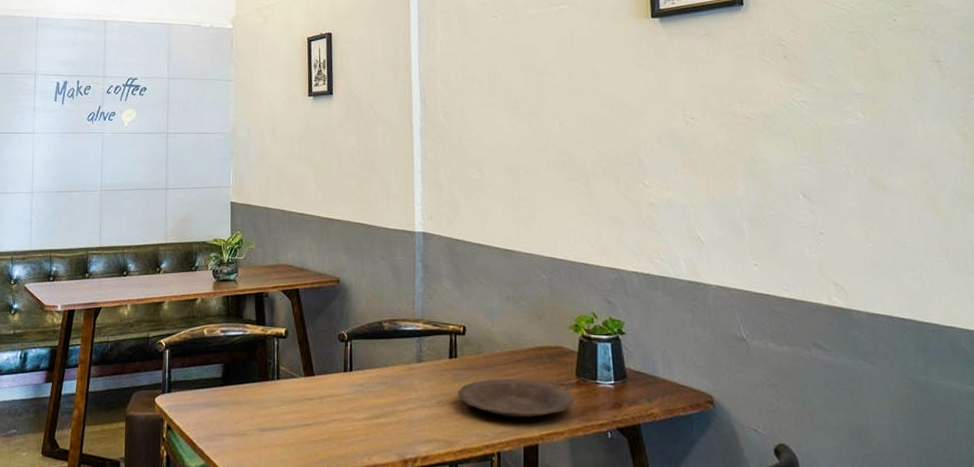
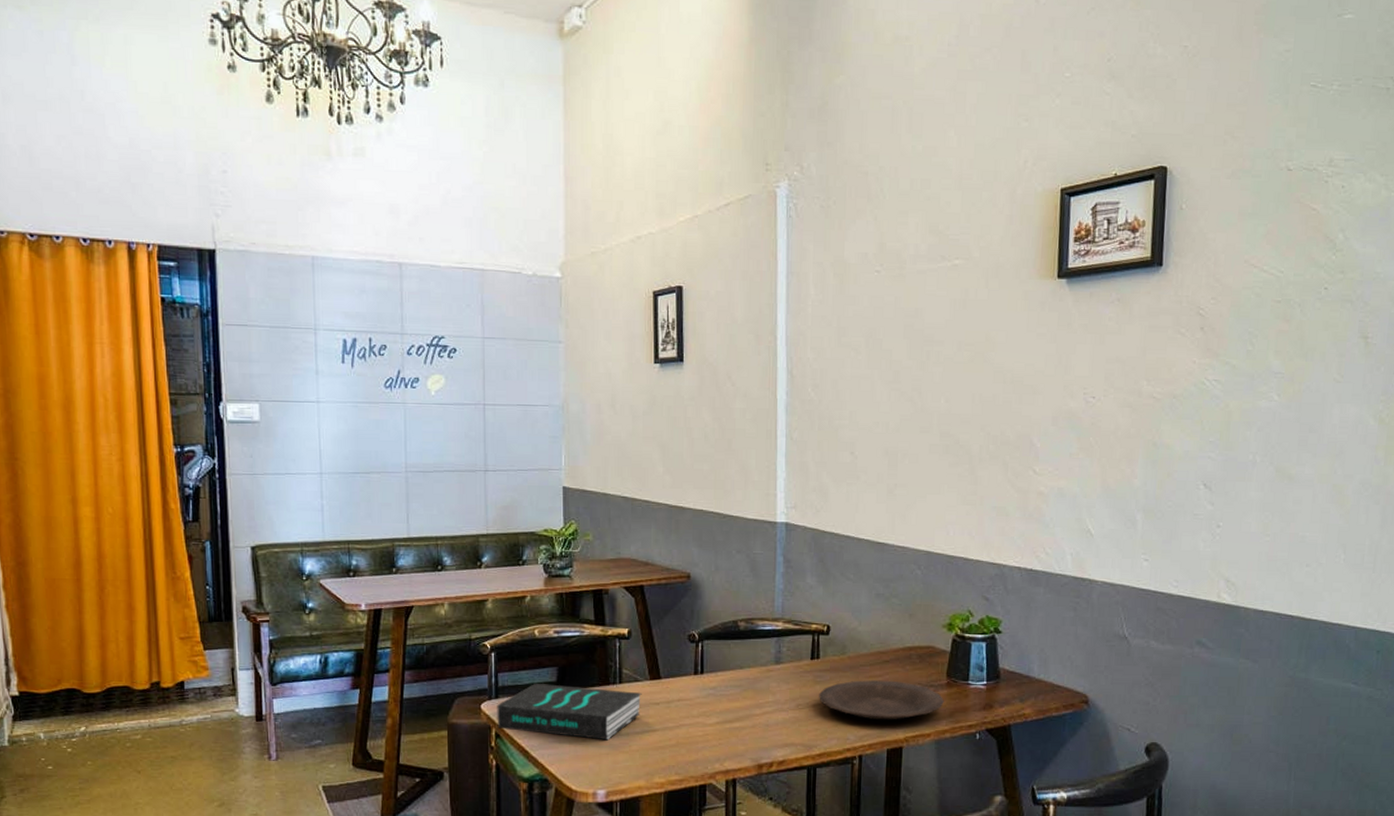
book: none [169,379,297,434] -> present [497,684,642,741]

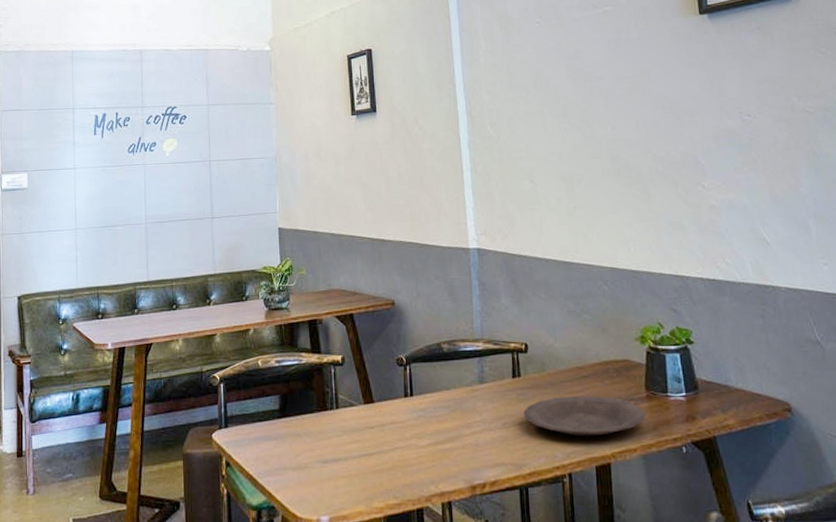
book: present [497,684,642,741] -> none [226,412,357,466]

